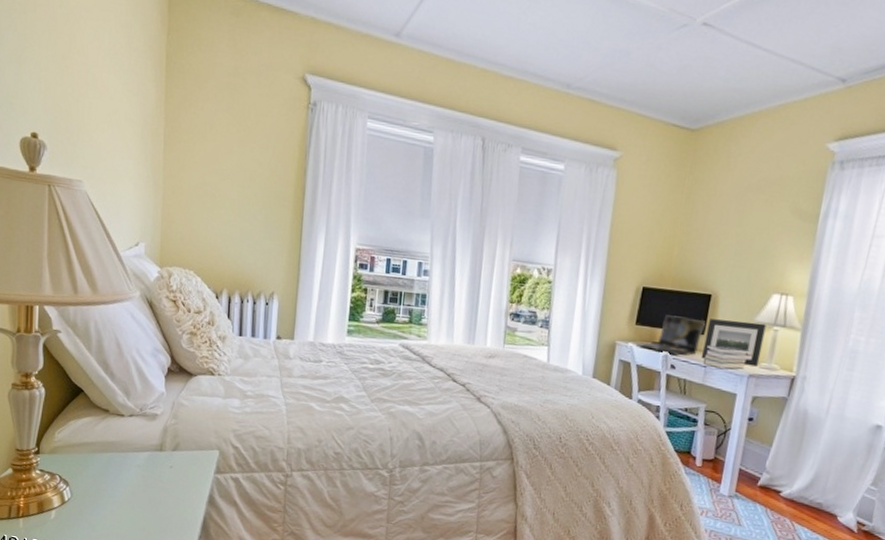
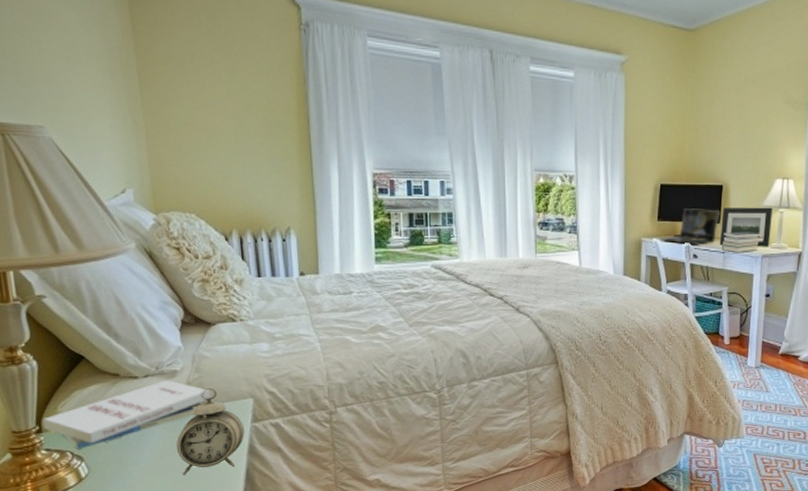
books: none [41,421,183,475] -> present [42,380,211,449]
alarm clock: none [146,434,207,514] -> present [176,387,245,475]

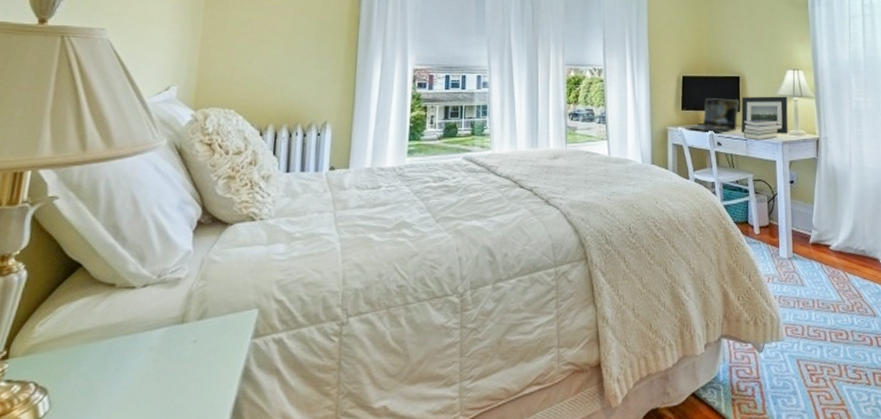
books: present [42,380,211,449] -> none [11,289,213,379]
alarm clock: present [176,387,245,475] -> none [159,297,242,409]

